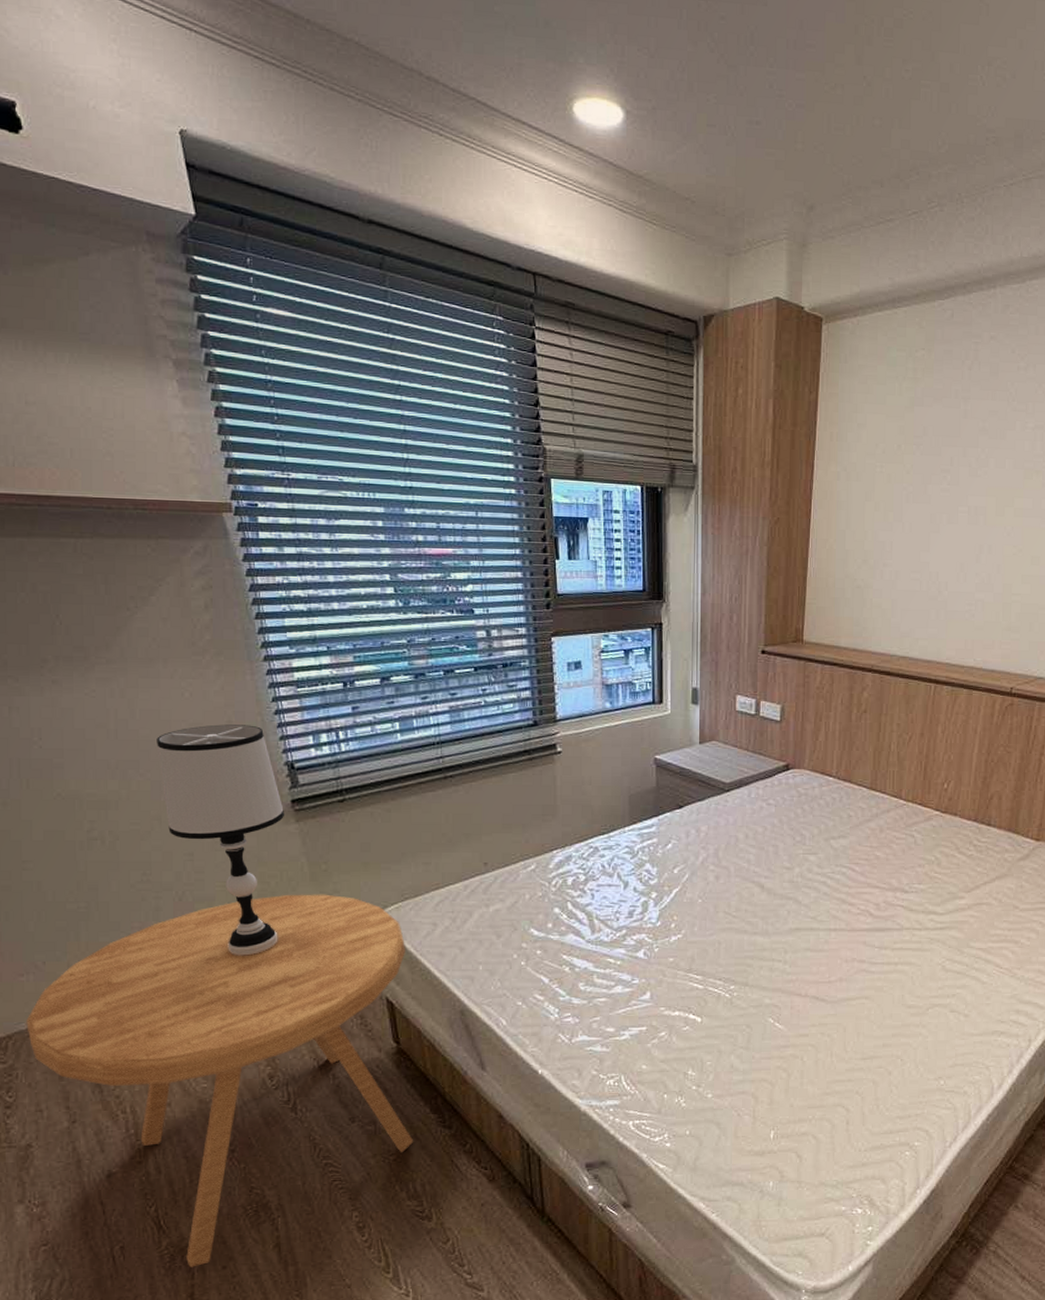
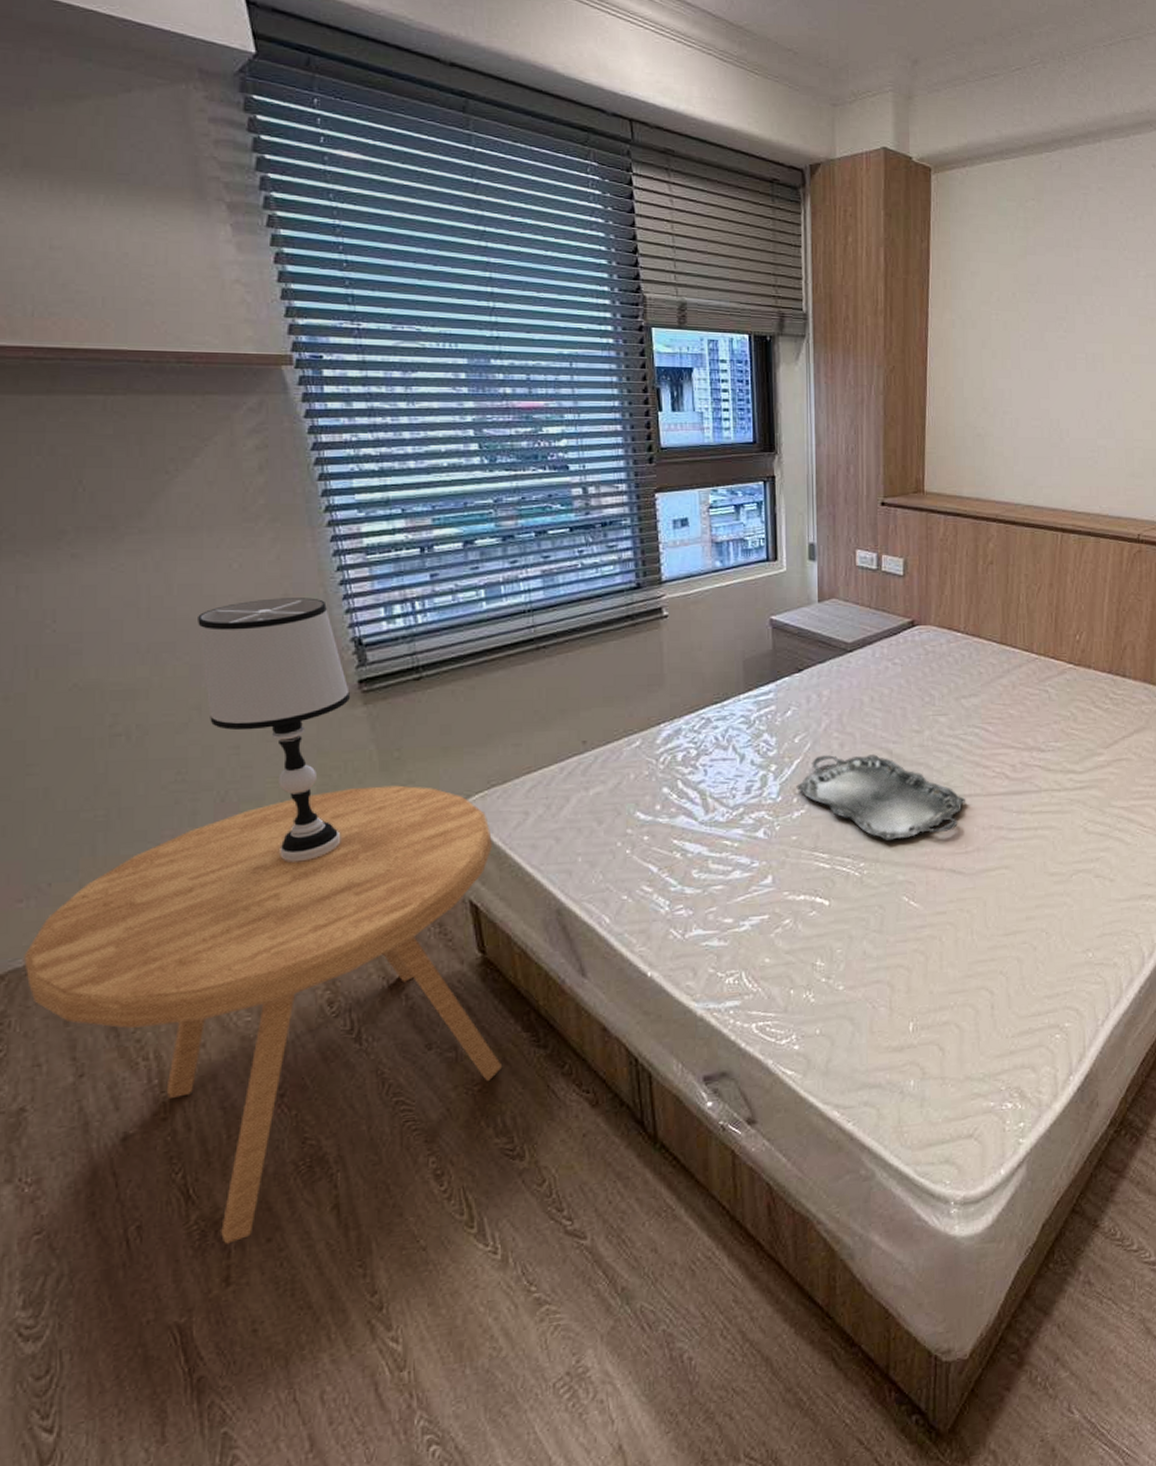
serving tray: none [674,885,830,968] -> present [796,754,965,841]

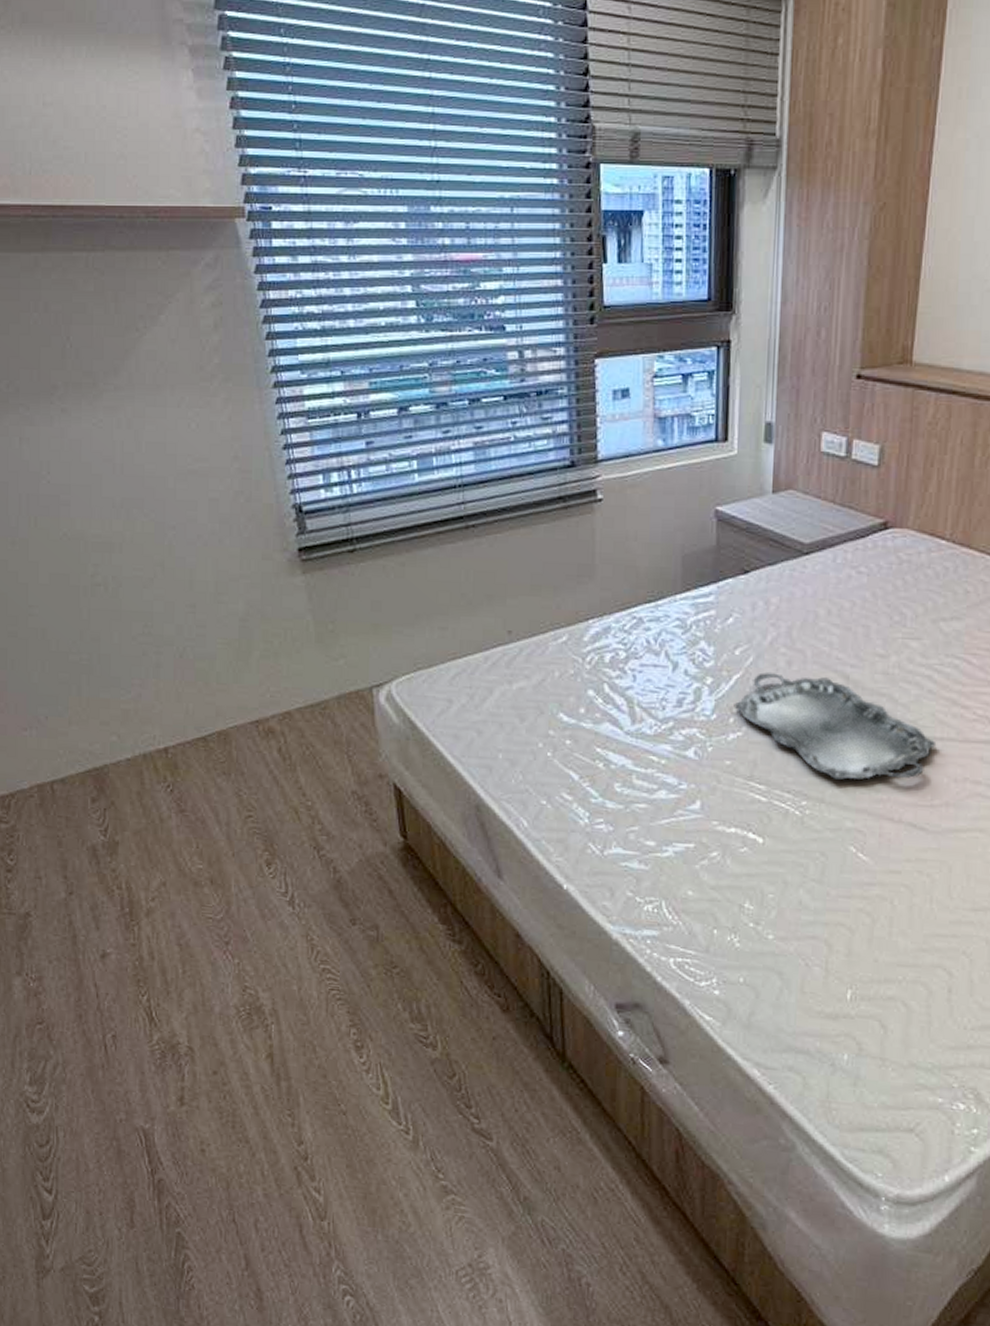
side table: present [24,785,503,1244] -> none [28,656,420,1068]
table lamp: present [198,598,351,862] -> none [162,460,291,724]

